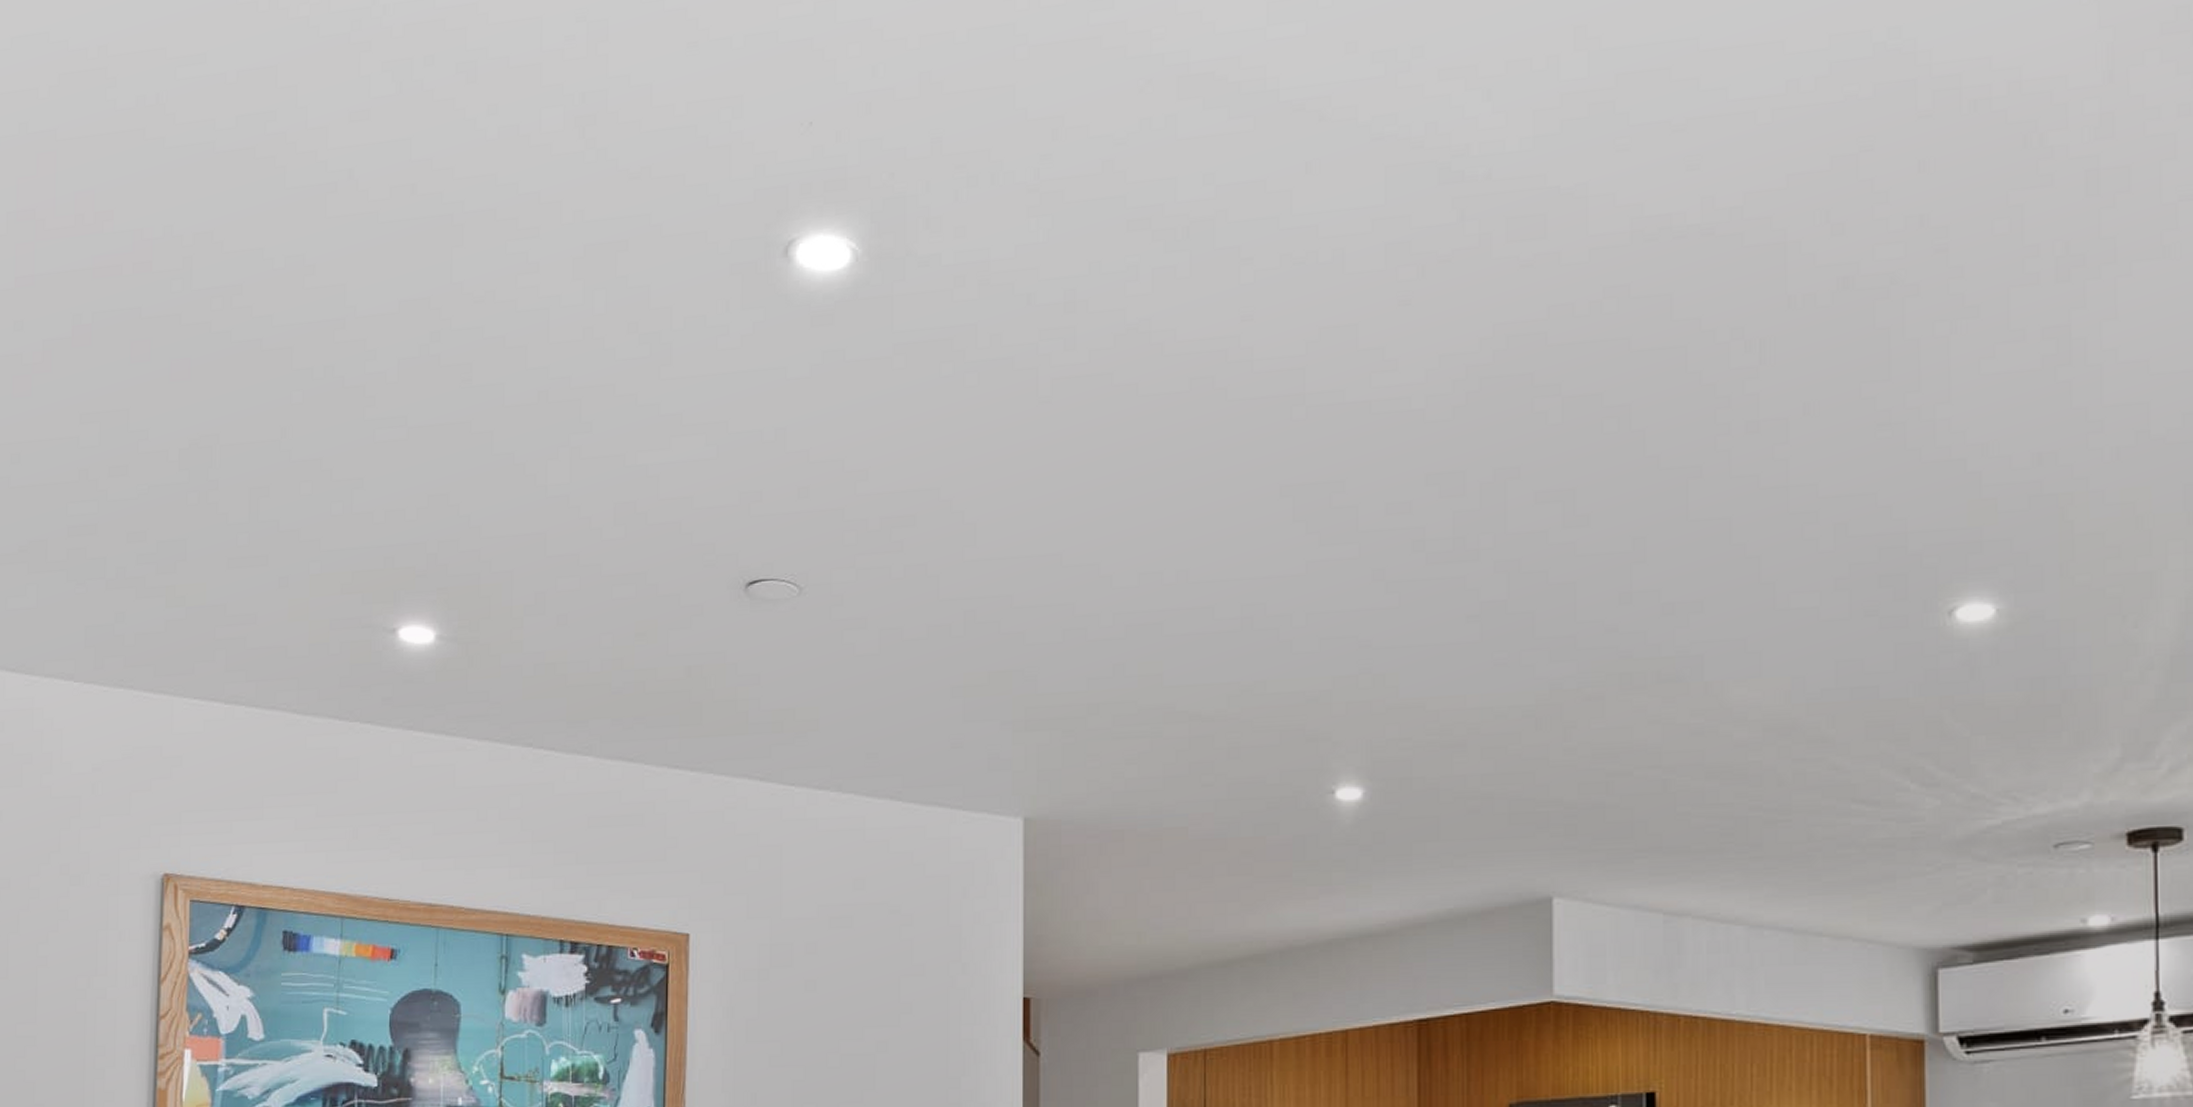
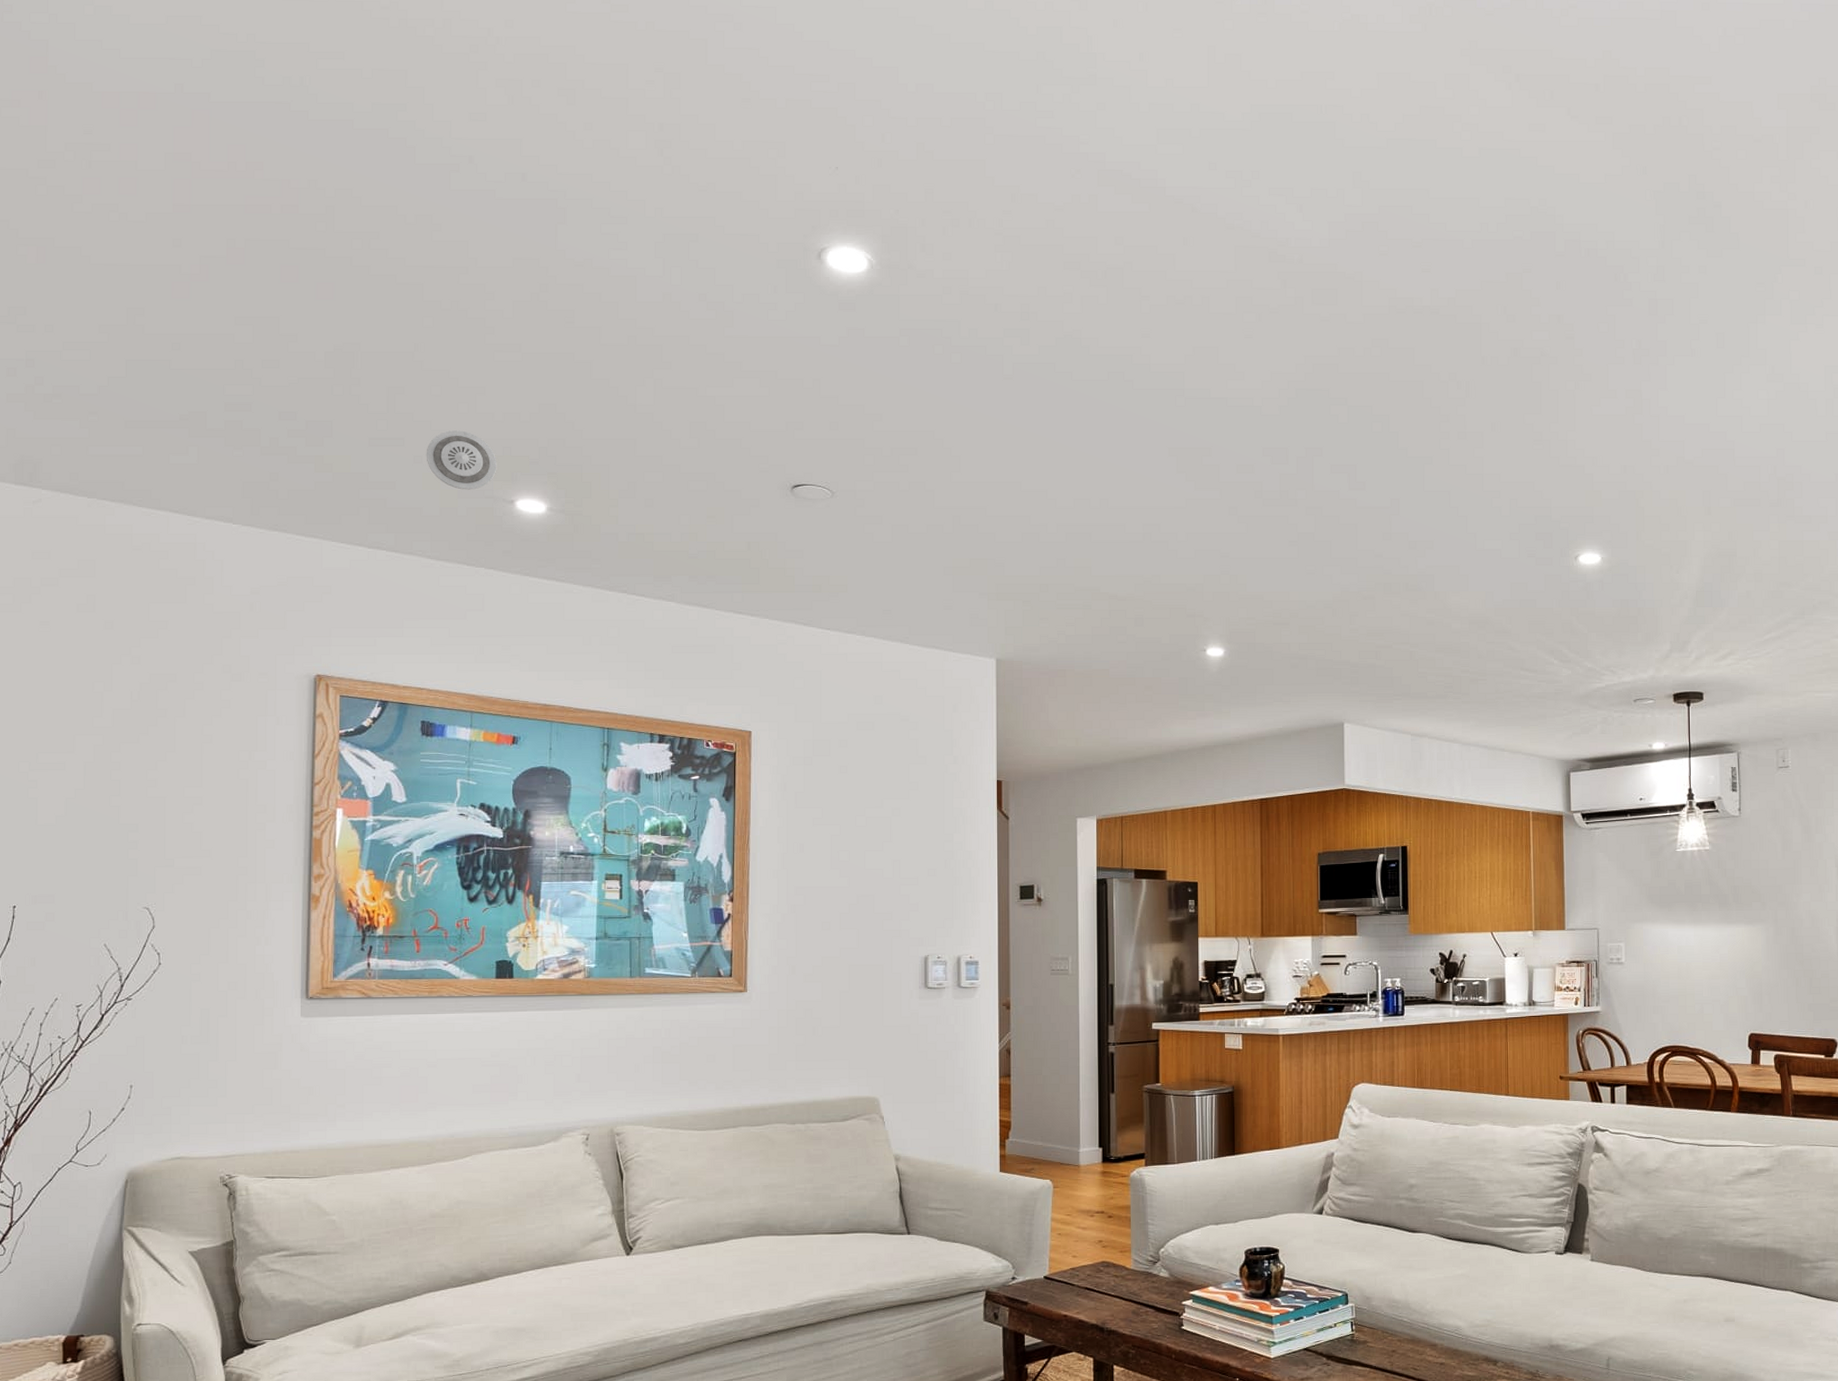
smoke detector: none [293,539,377,619] -> present [426,430,497,490]

